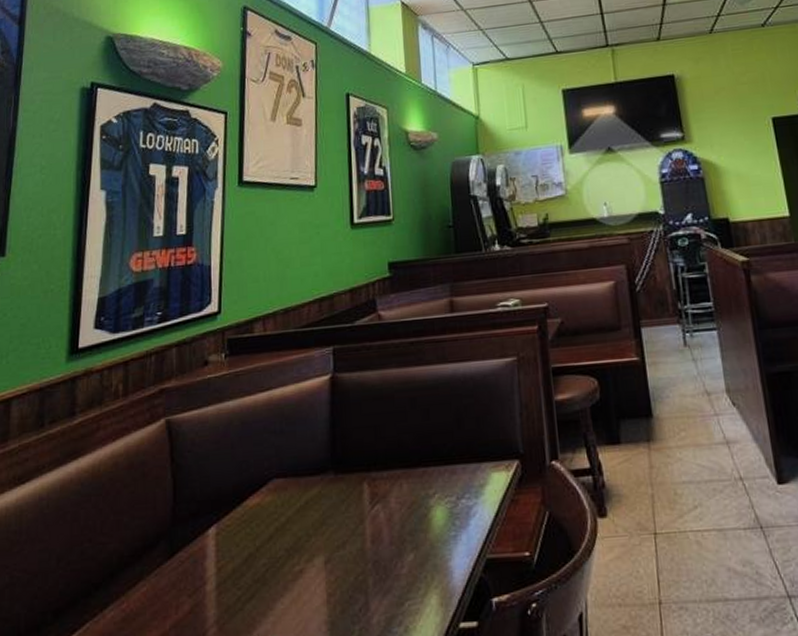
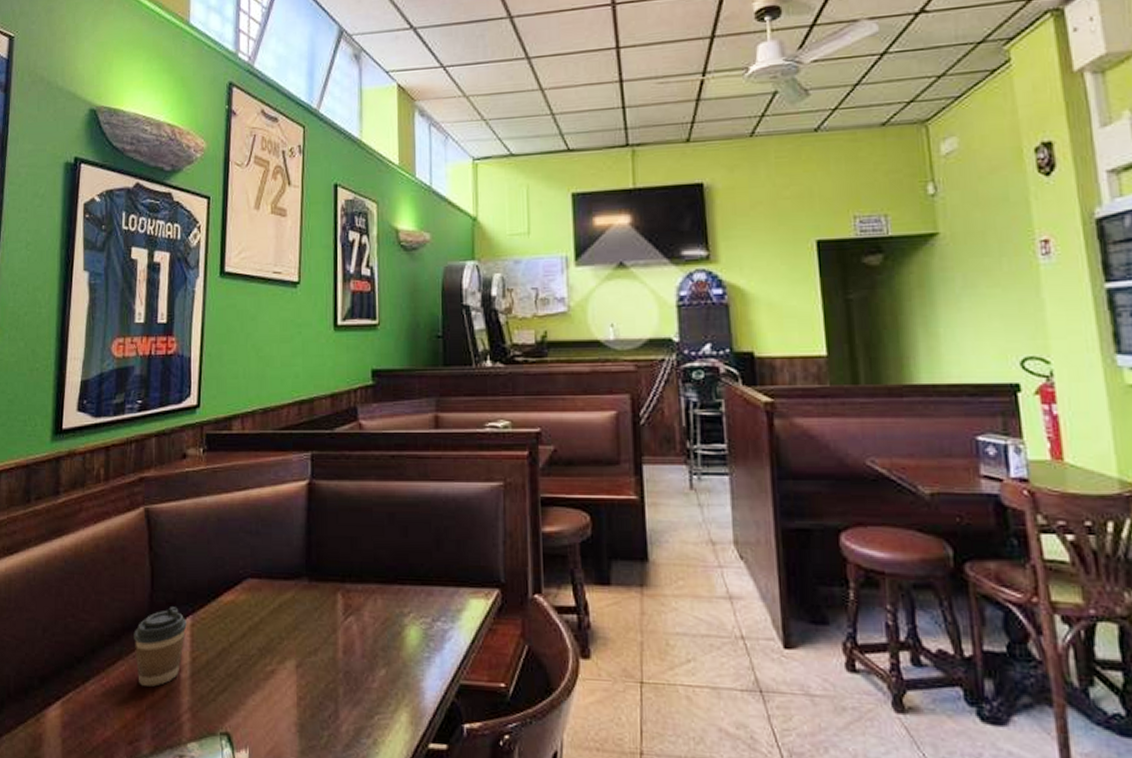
coffee cup: none [155,517,211,605] -> present [134,607,187,687]

